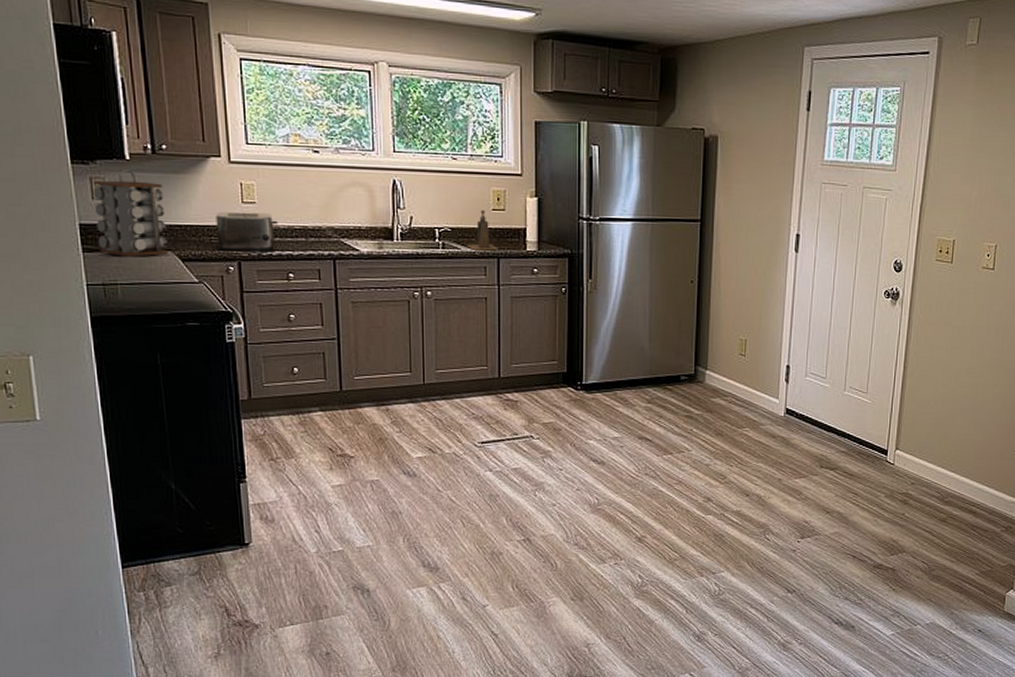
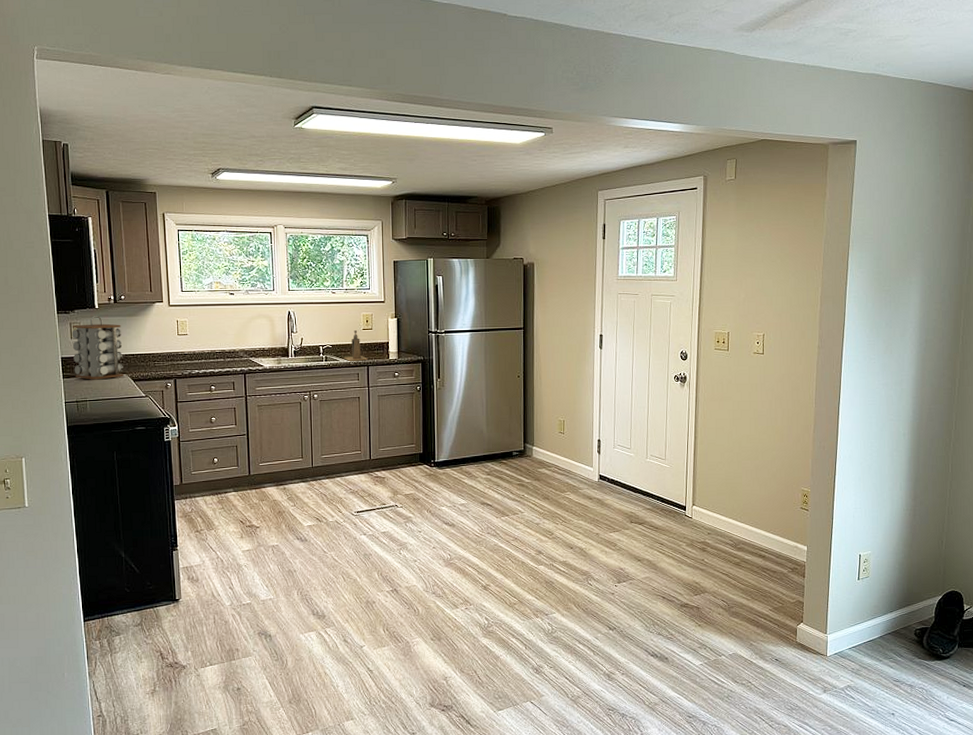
toaster: present [216,211,278,253] -> none [159,341,203,373]

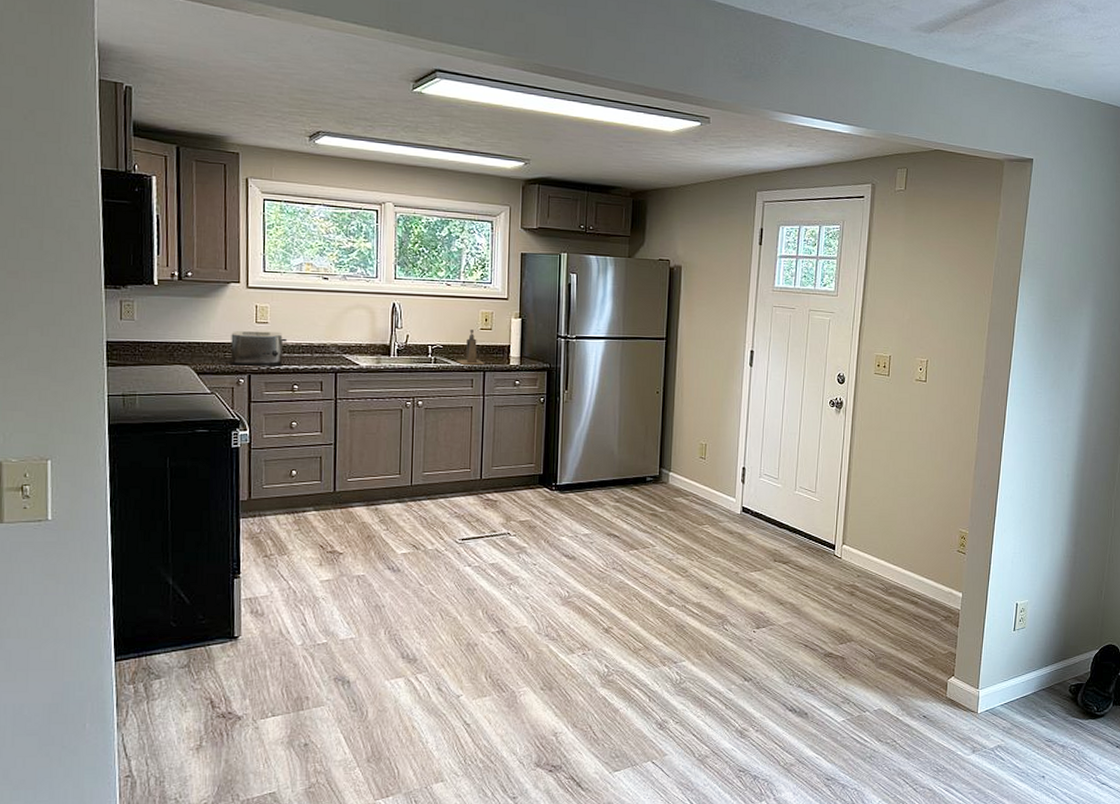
spice rack: present [72,316,124,380] -> none [121,294,186,371]
toaster: none [159,341,203,373] -> present [230,330,287,367]

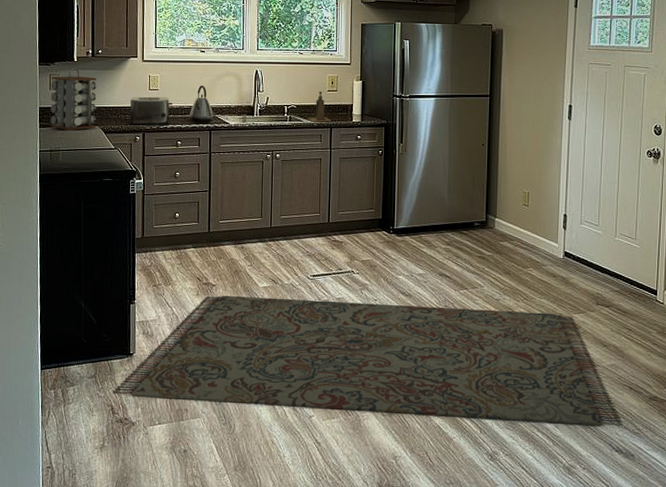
spice rack: none [121,294,186,371] -> present [50,68,97,131]
rug: none [211,564,798,687] -> present [112,295,623,427]
kettle: none [308,319,340,364] -> present [189,85,214,123]

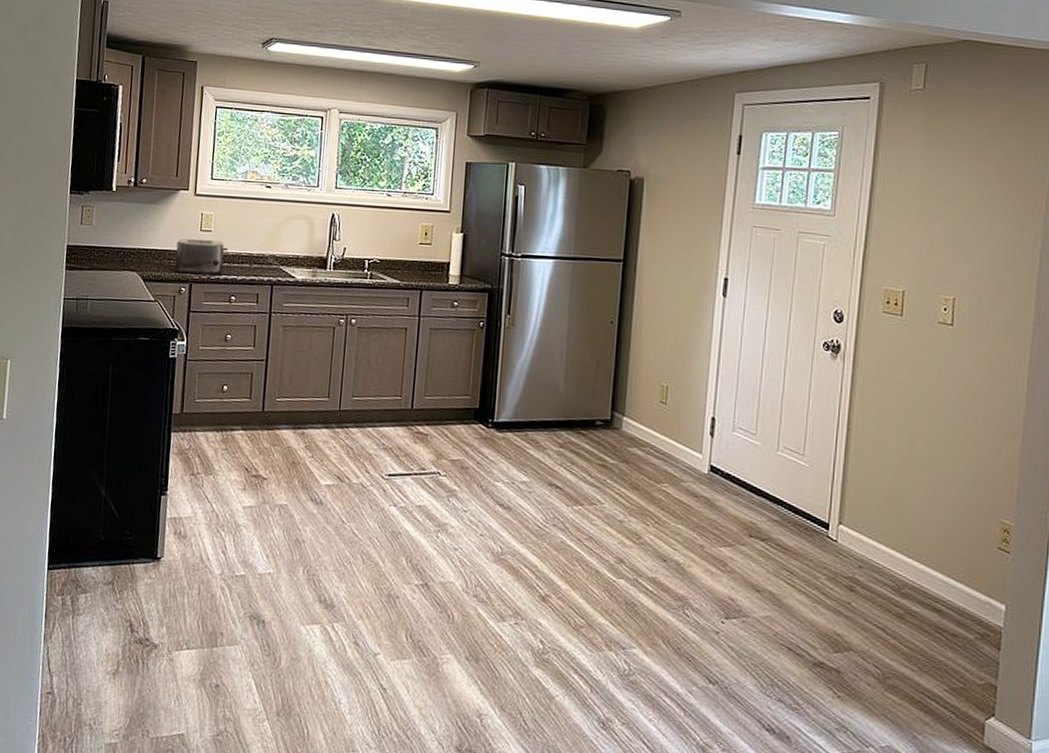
spice rack: present [50,68,97,131] -> none [79,200,138,277]
rug: present [112,295,623,427] -> none [132,491,778,697]
kettle: present [189,85,214,123] -> none [247,228,277,276]
soap dispenser: present [307,91,331,122] -> none [392,244,422,283]

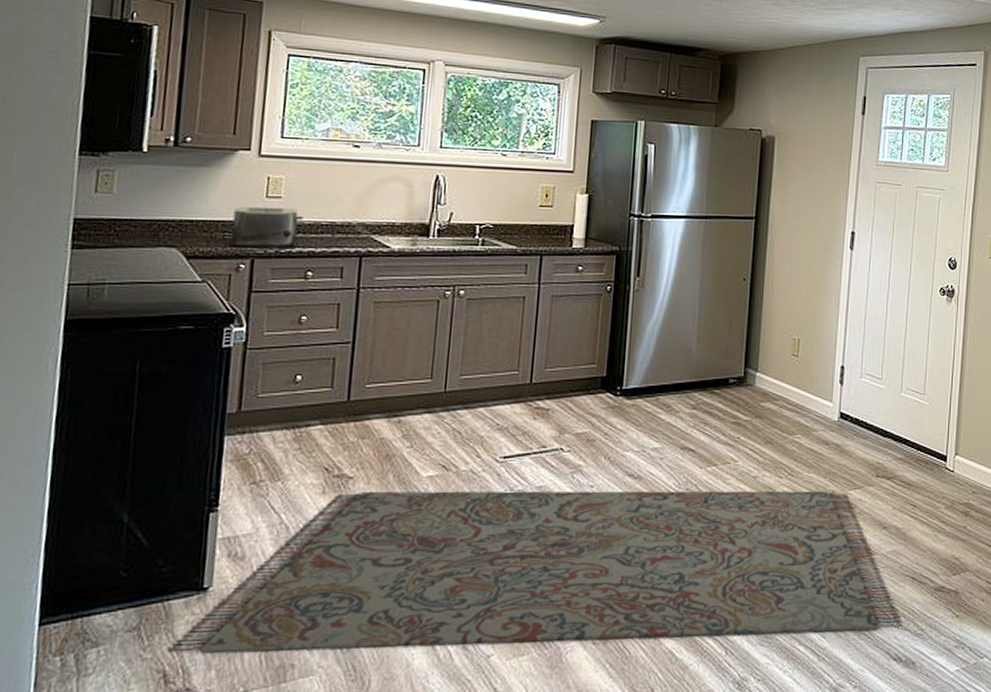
rug: none [132,491,778,697] -> present [166,490,904,653]

